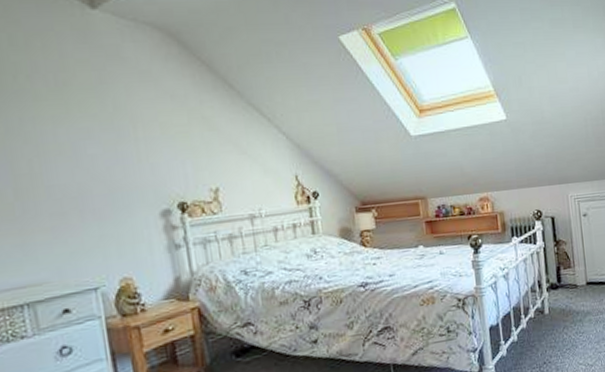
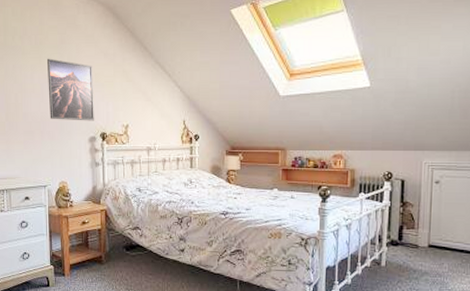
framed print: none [77,105,166,192] -> present [46,58,94,121]

